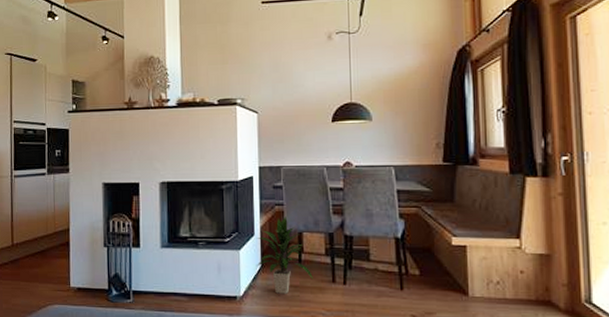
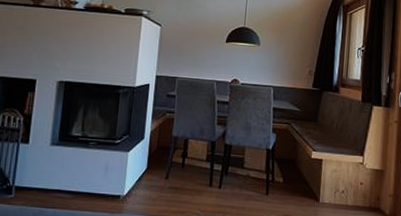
indoor plant: present [256,216,313,294] -> none [142,123,193,195]

